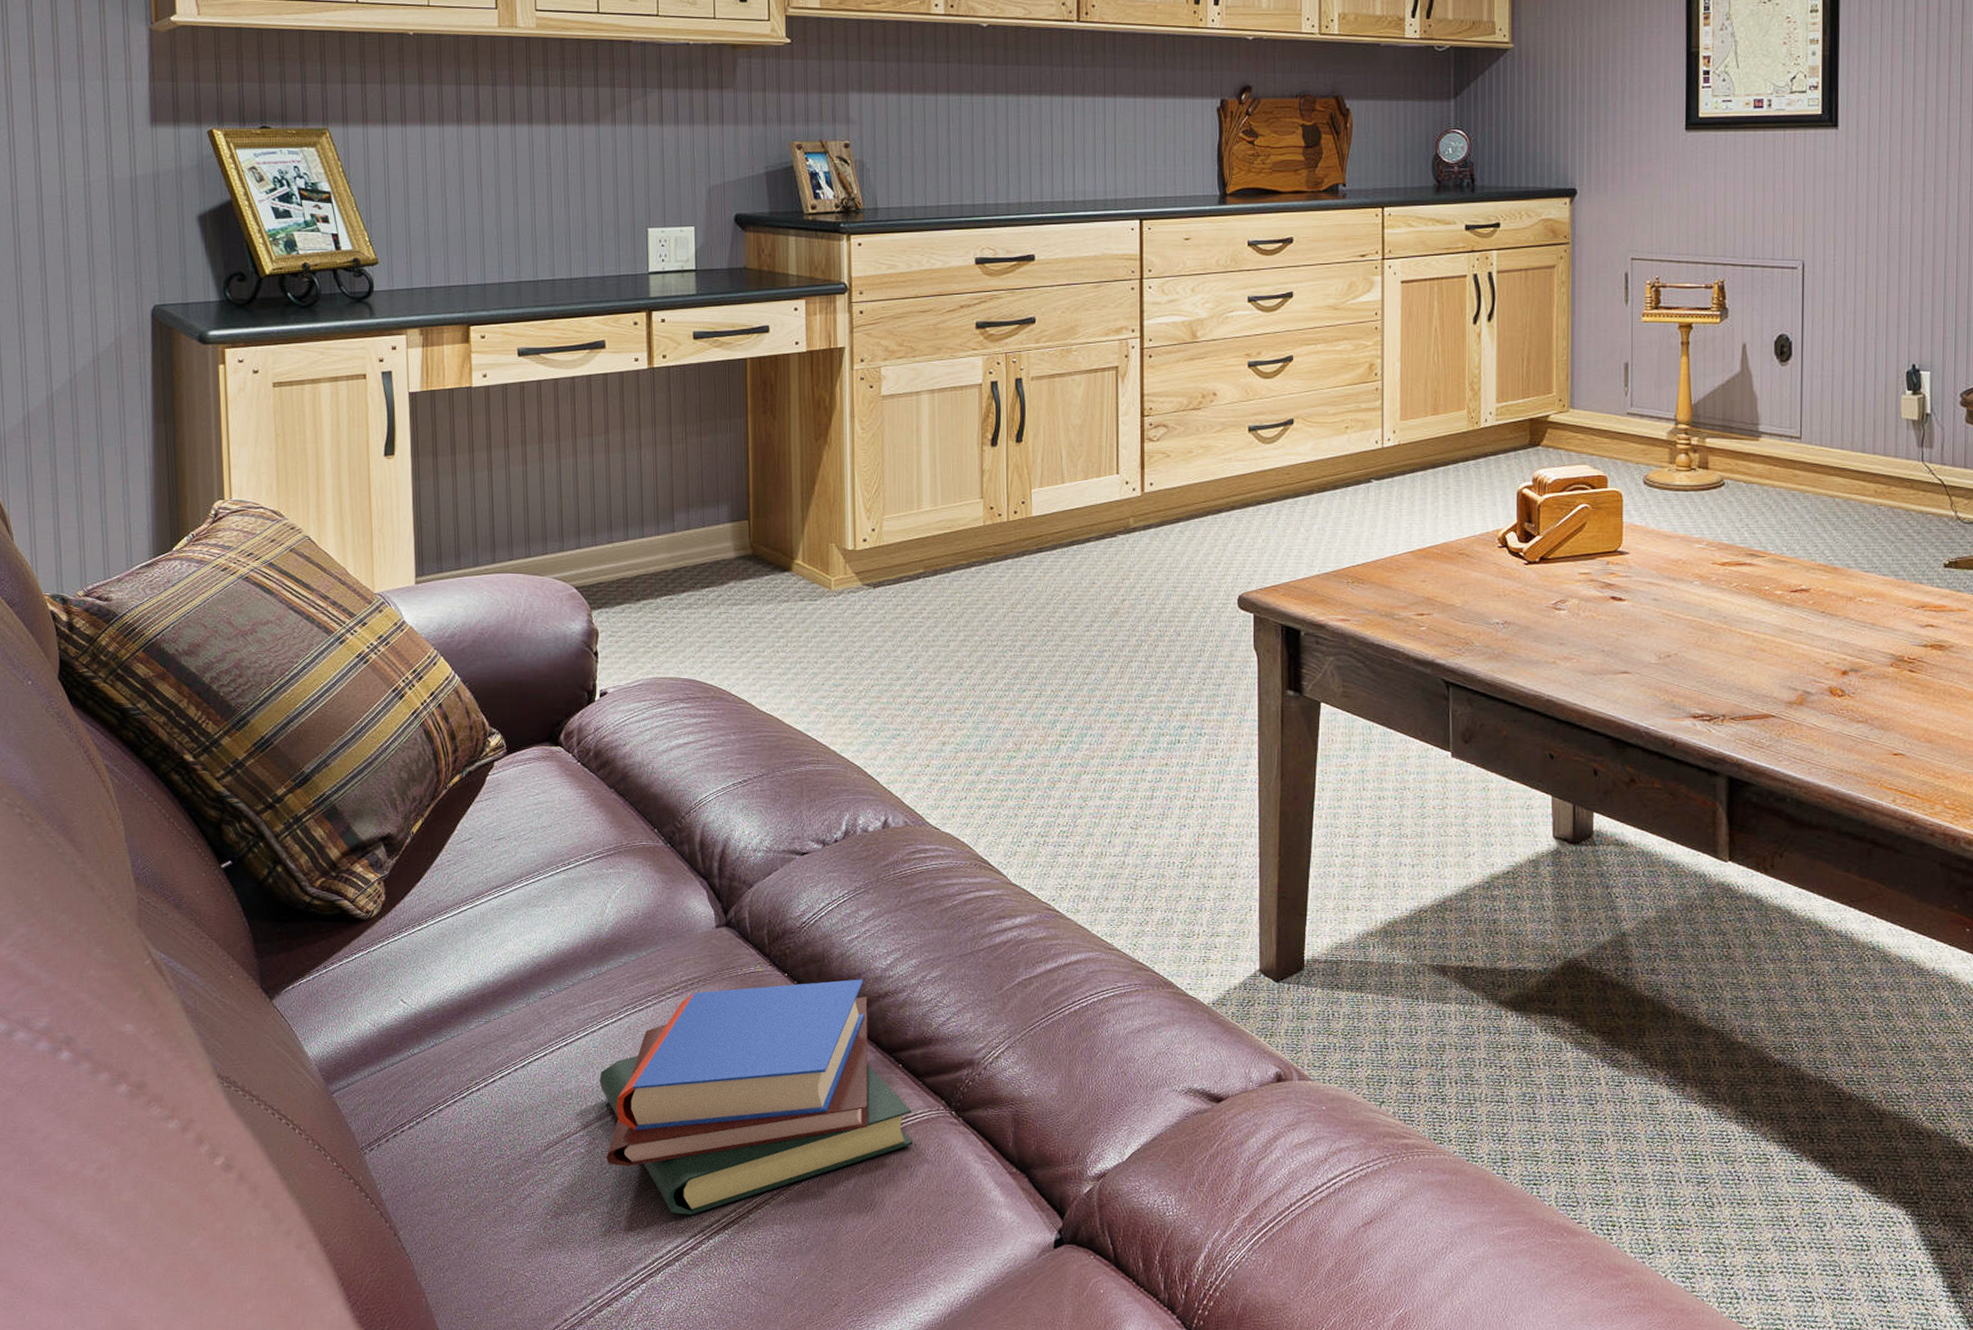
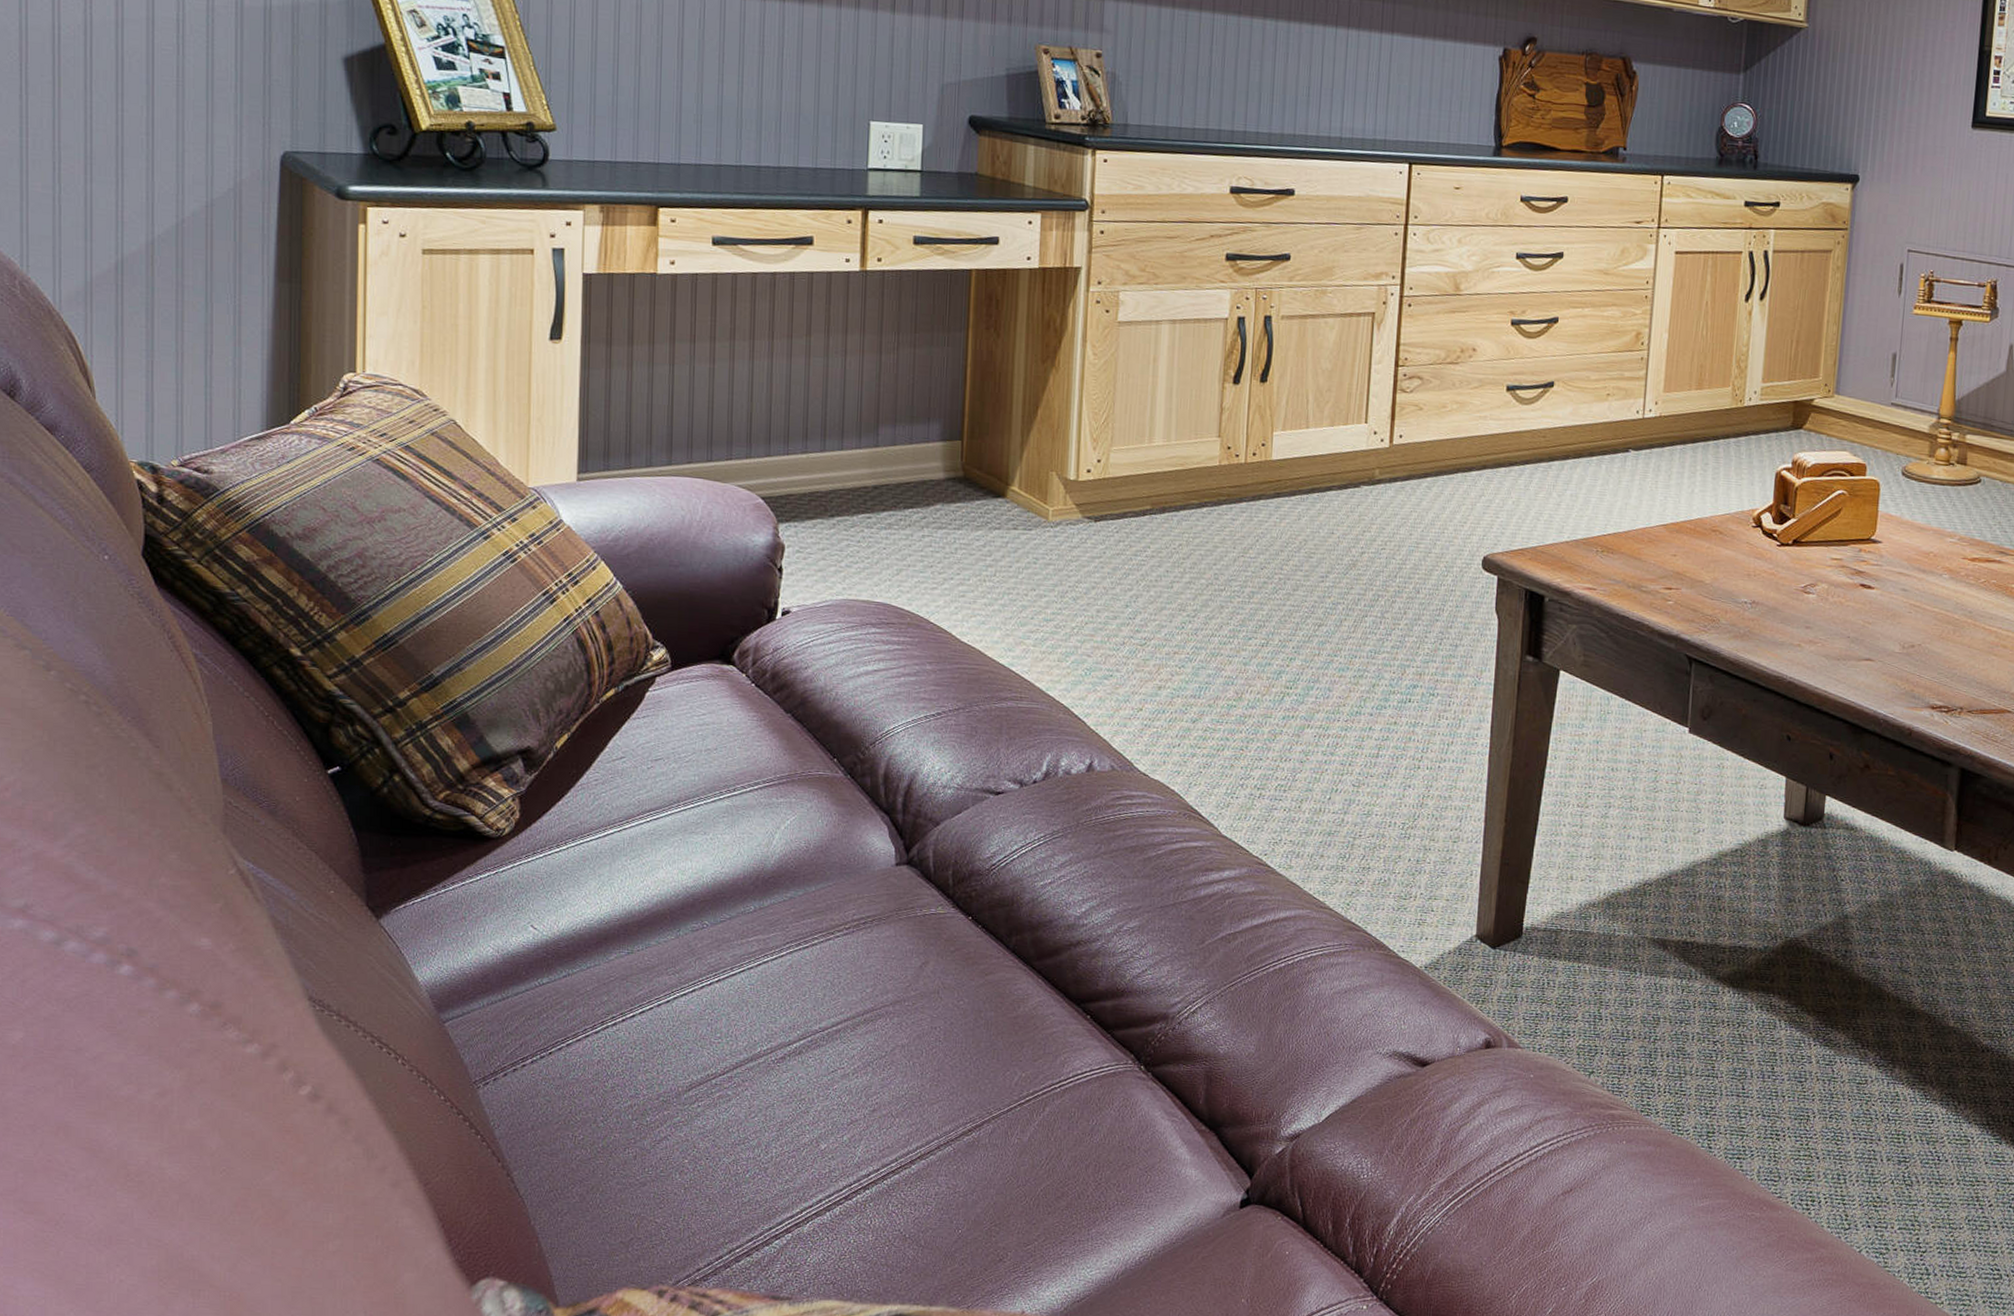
book: present [599,979,912,1215] -> none [753,926,1098,1164]

